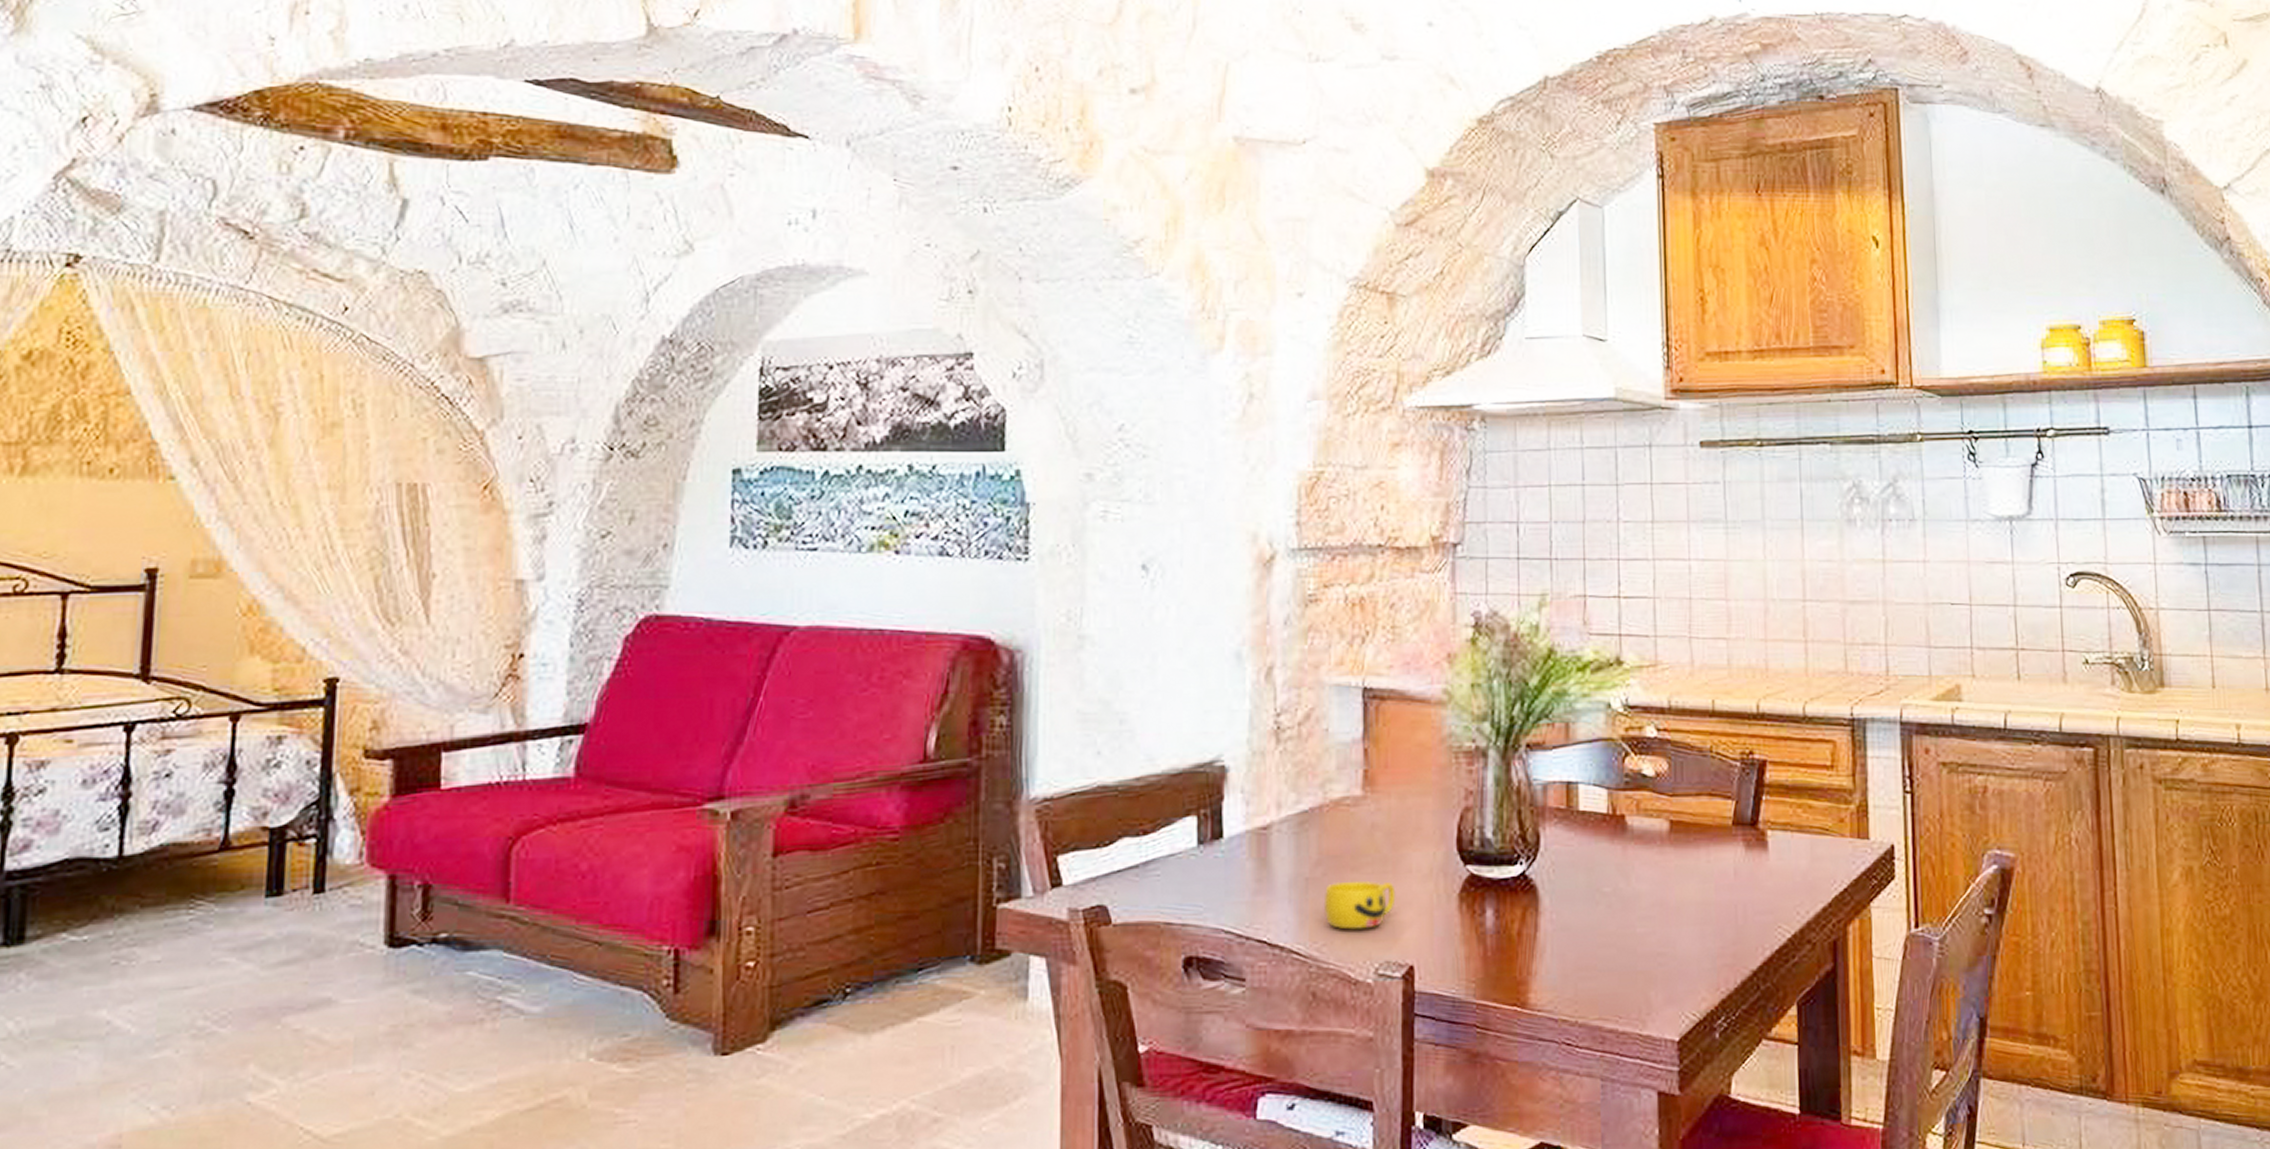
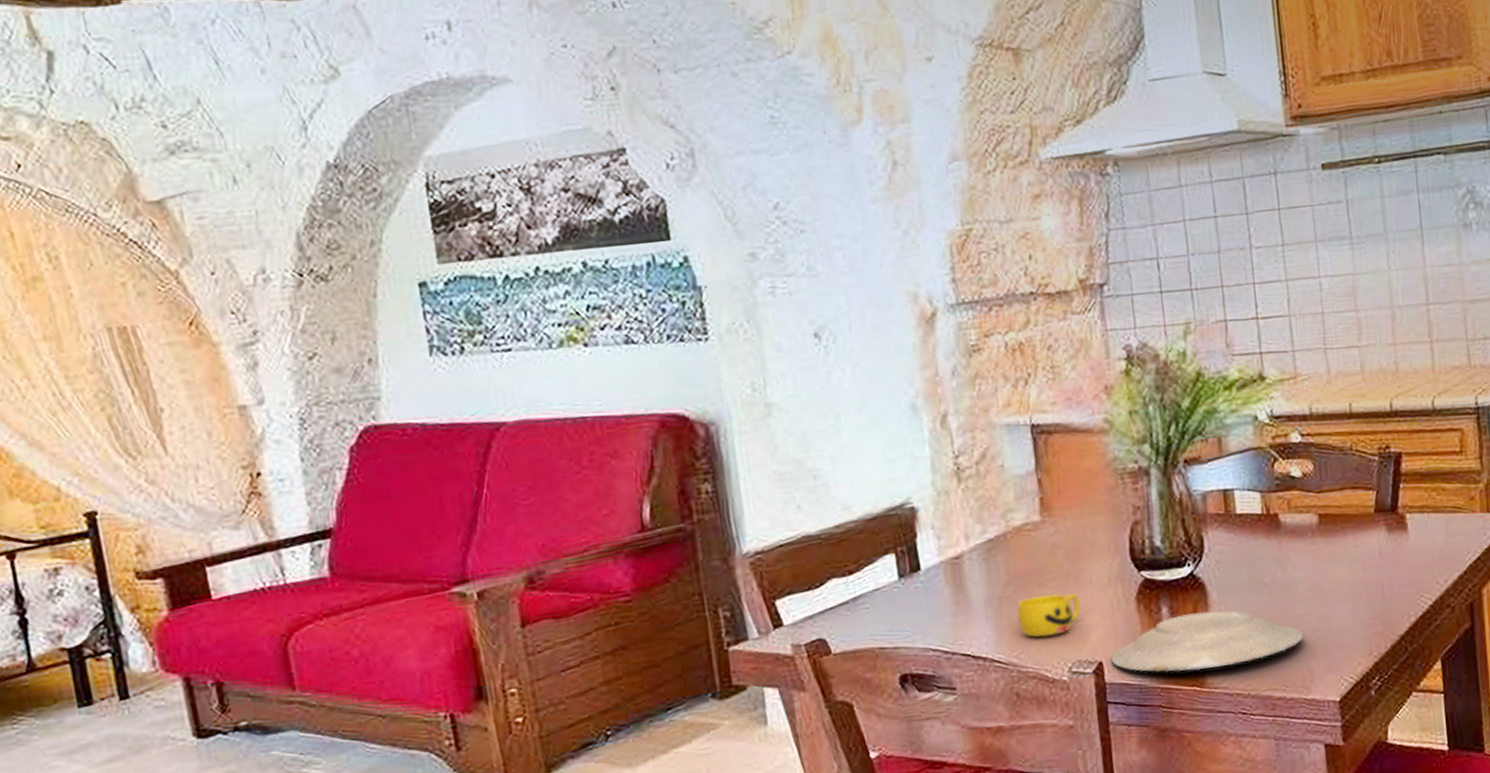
plate: none [1423,919,1643,988] -> present [1110,610,1303,673]

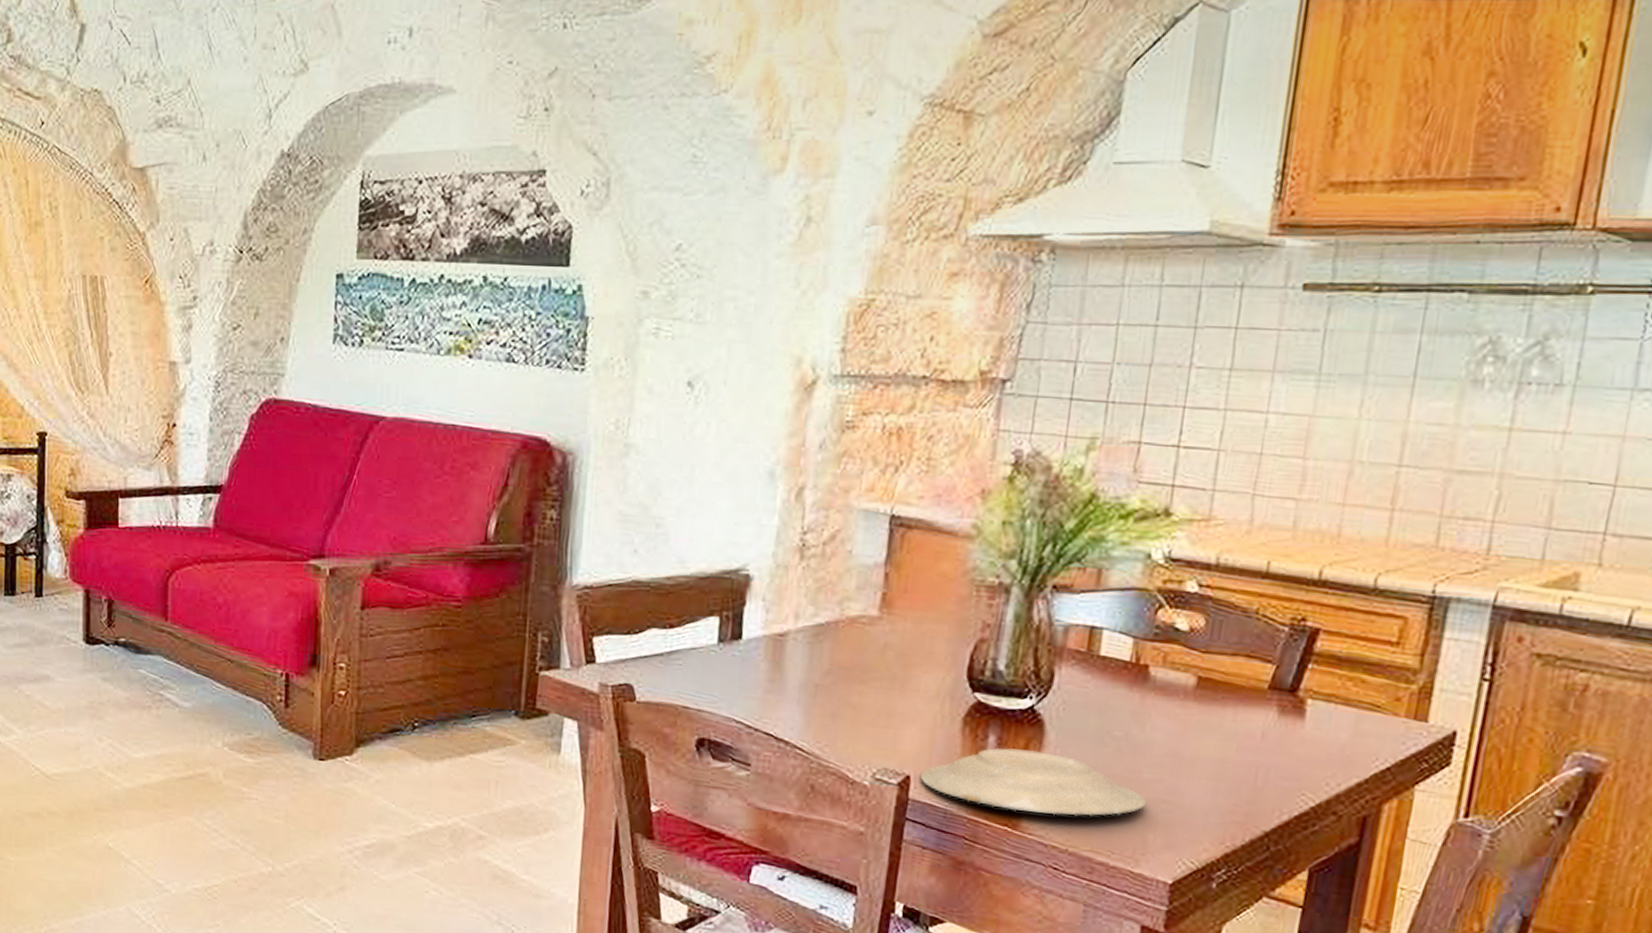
cup: present [1017,593,1081,637] -> none [830,691,901,737]

